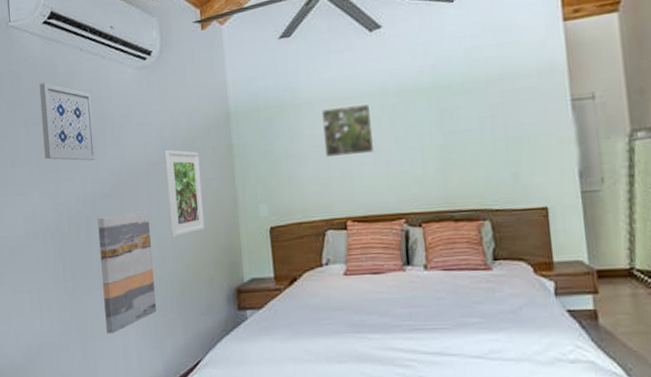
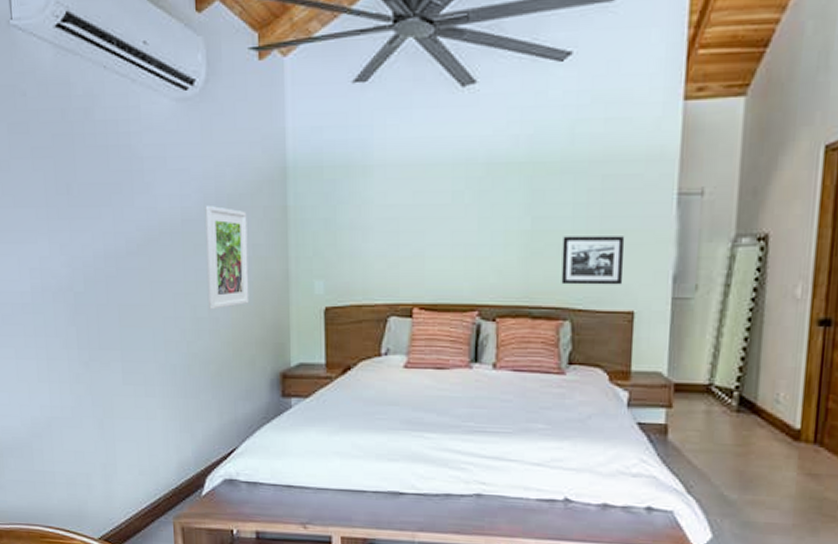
wall art: present [39,83,97,161] -> none [49,105,122,209]
wall art: present [97,211,156,334] -> none [120,276,187,413]
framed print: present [322,104,375,158] -> none [396,175,453,234]
picture frame: none [473,141,533,189] -> present [561,236,625,285]

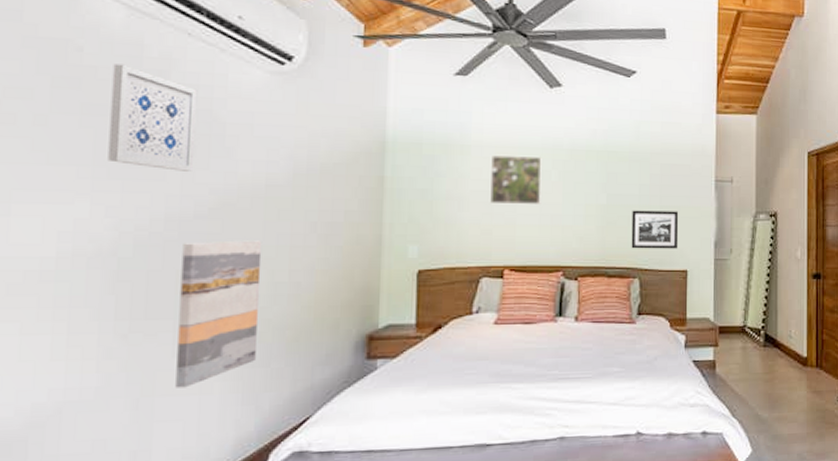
wall art: none [49,105,122,209] -> present [108,63,198,172]
wall art: none [120,276,187,413] -> present [175,240,262,388]
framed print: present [205,206,249,310] -> none [290,173,340,274]
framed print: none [396,175,453,234] -> present [490,155,542,205]

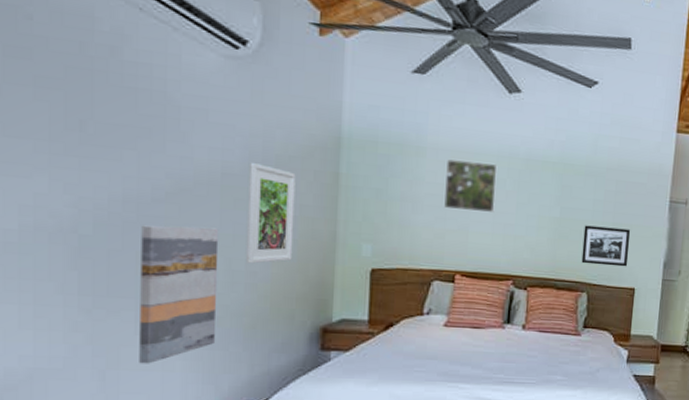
wall art: present [108,63,198,172] -> none [64,35,151,154]
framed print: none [290,173,340,274] -> present [247,163,296,264]

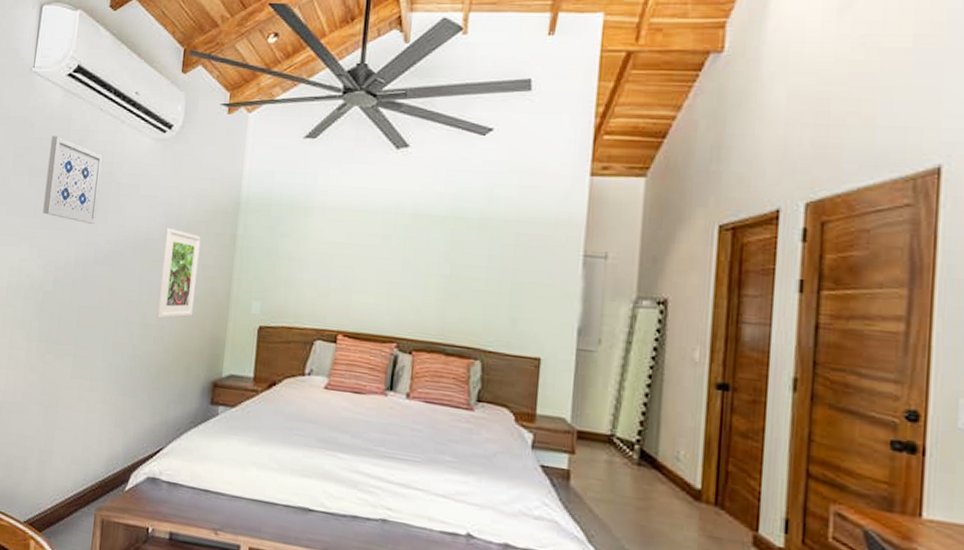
wall art: none [64,35,151,154] -> present [43,135,104,224]
wall art: present [139,225,219,364] -> none [71,283,139,405]
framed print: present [444,159,498,214] -> none [329,218,383,271]
picture frame: present [581,225,631,267] -> none [474,283,534,333]

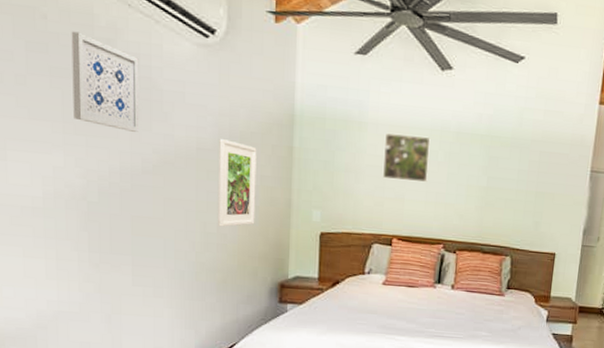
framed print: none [329,218,383,271] -> present [383,133,431,183]

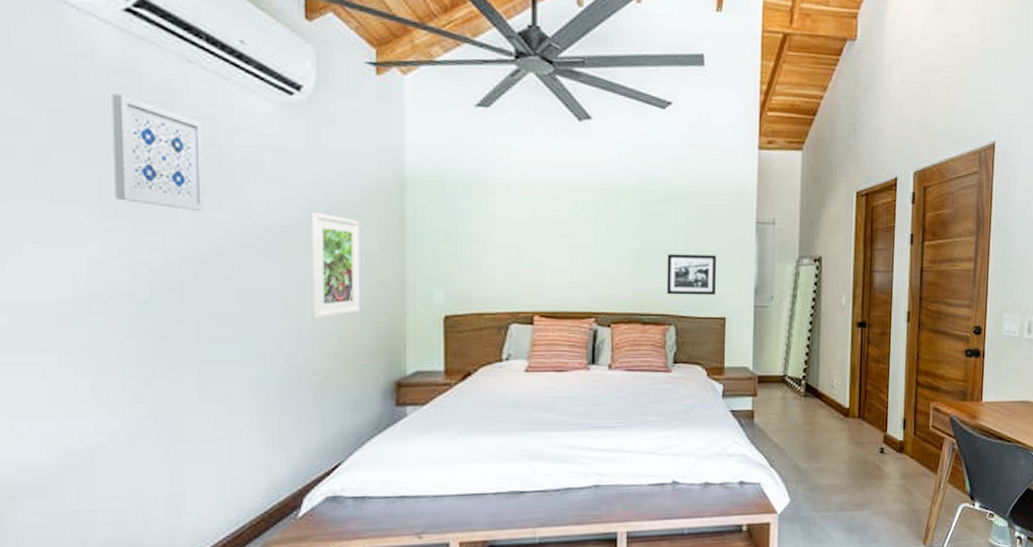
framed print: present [383,133,431,183] -> none [518,194,571,248]
picture frame: none [506,194,553,233] -> present [667,254,717,295]

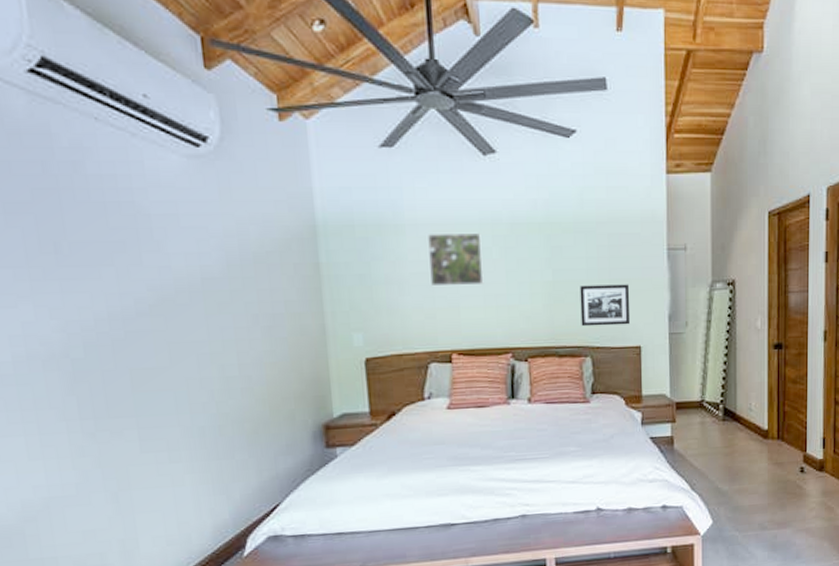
wall art: present [111,93,206,211] -> none [25,156,127,268]
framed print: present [311,213,361,319] -> none [228,264,285,368]
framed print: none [518,194,571,248] -> present [428,233,484,287]

